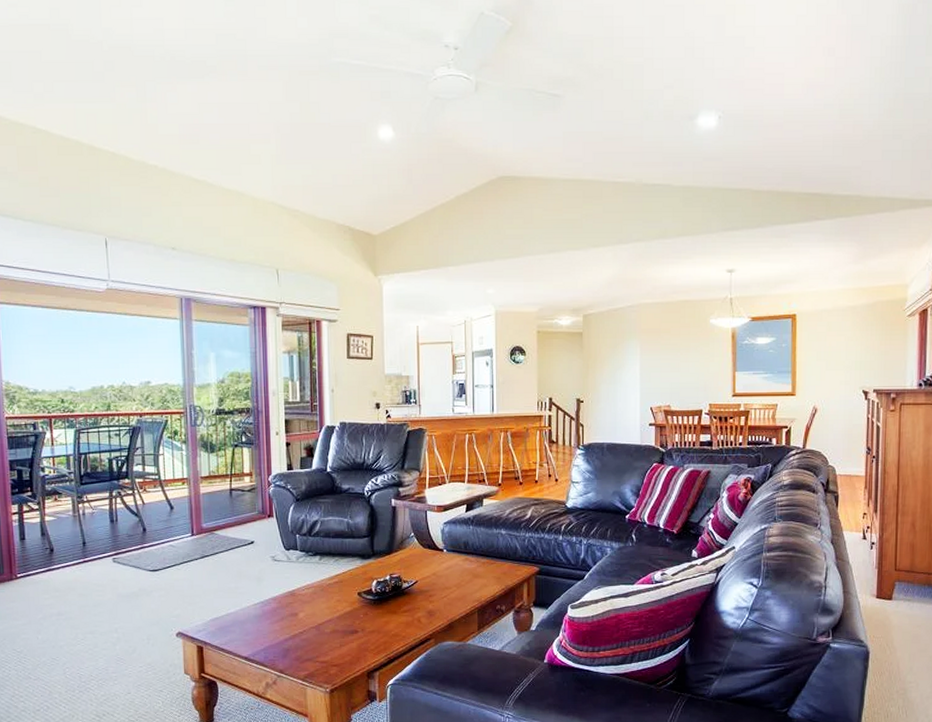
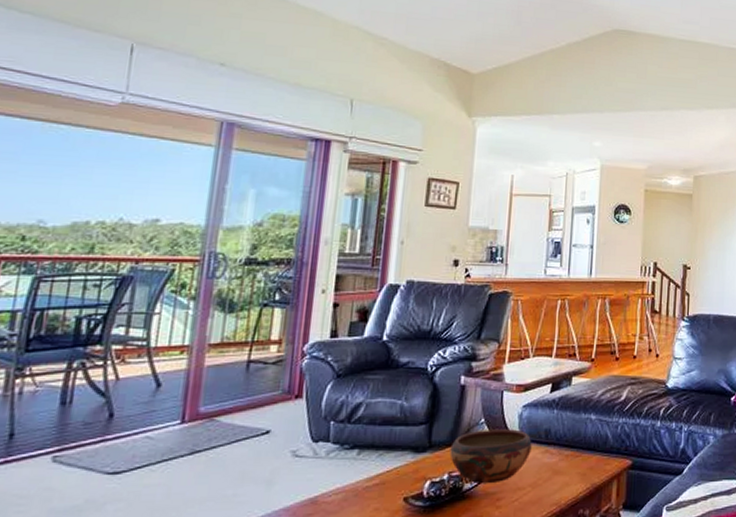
decorative bowl: none [389,541,454,583] -> present [449,429,532,483]

